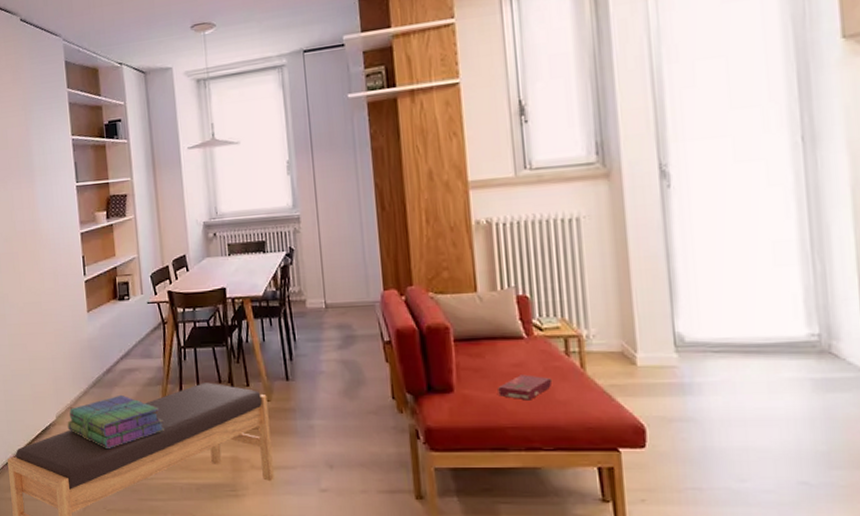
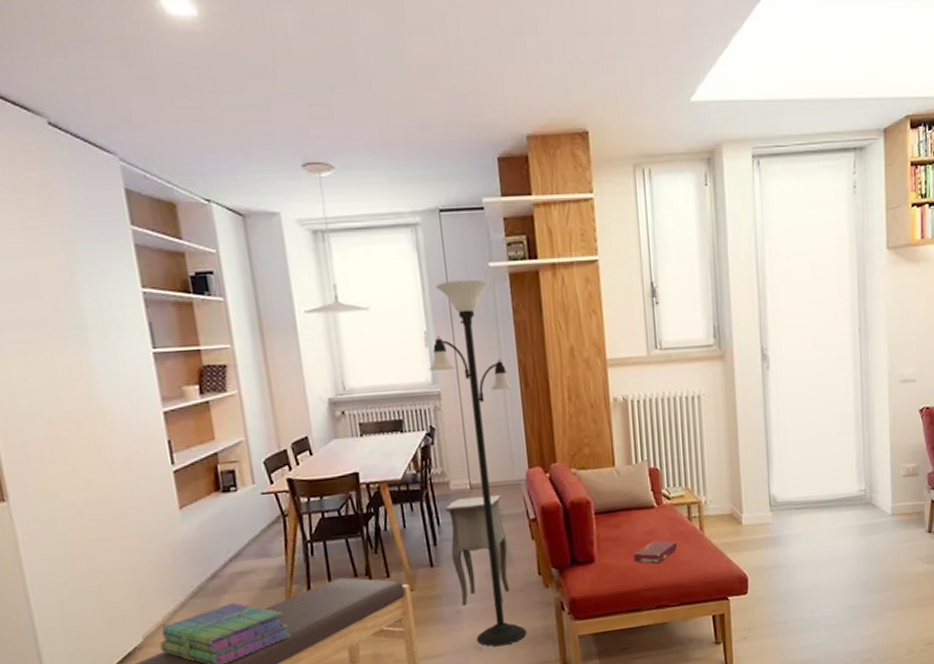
floor lamp: none [290,110,380,467] -> present [429,279,527,646]
side table: none [300,315,363,423] -> present [444,494,511,606]

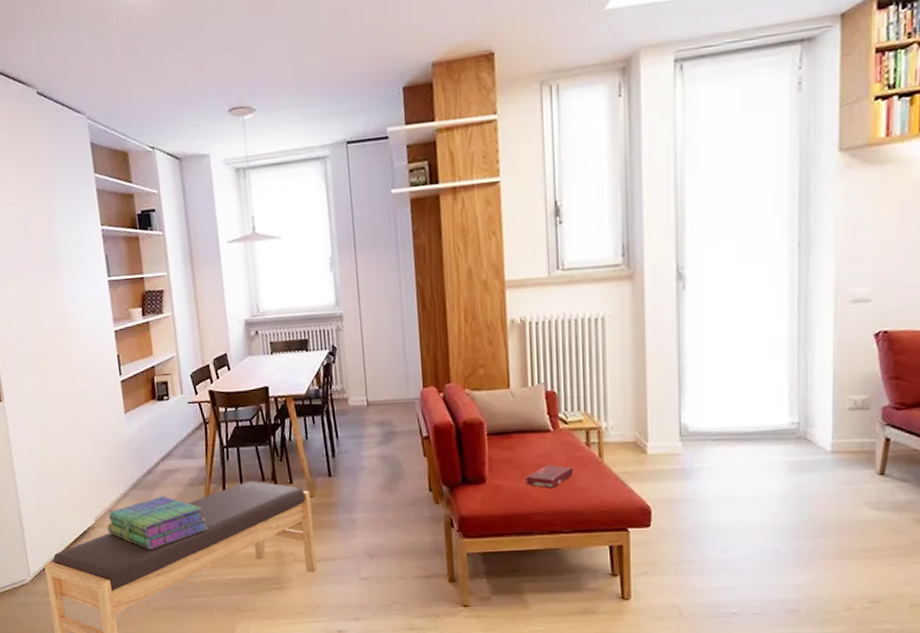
floor lamp: present [429,279,527,646] -> none [333,205,417,556]
side table: present [444,494,511,606] -> none [343,412,402,515]

